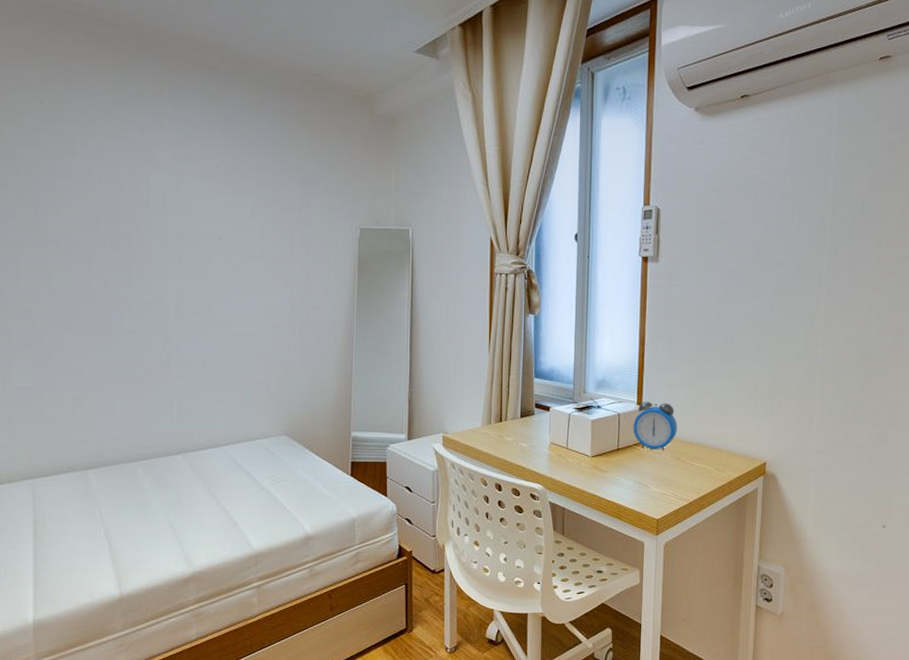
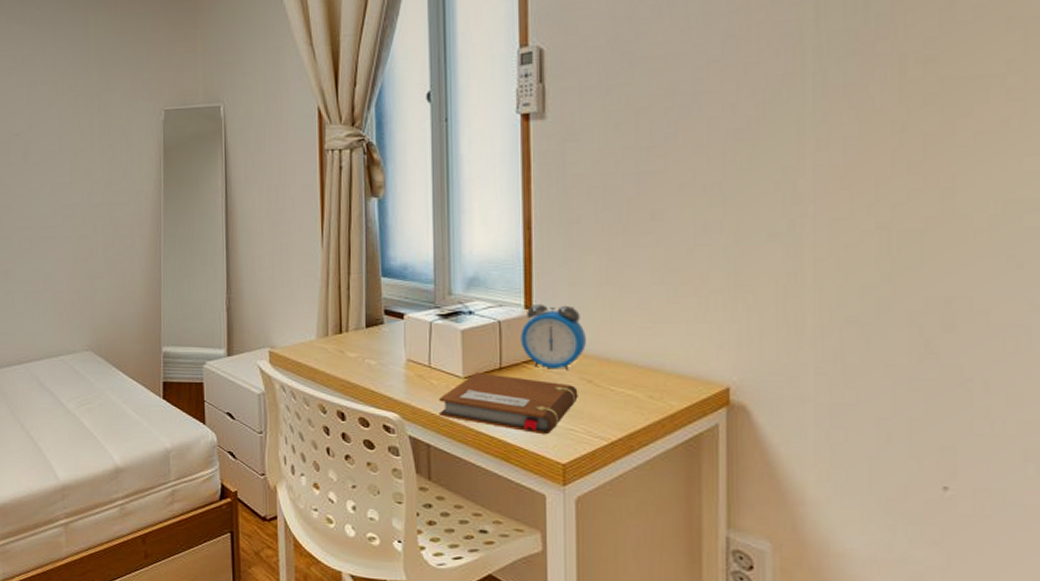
notebook: none [573,453,670,498] -> present [439,373,578,435]

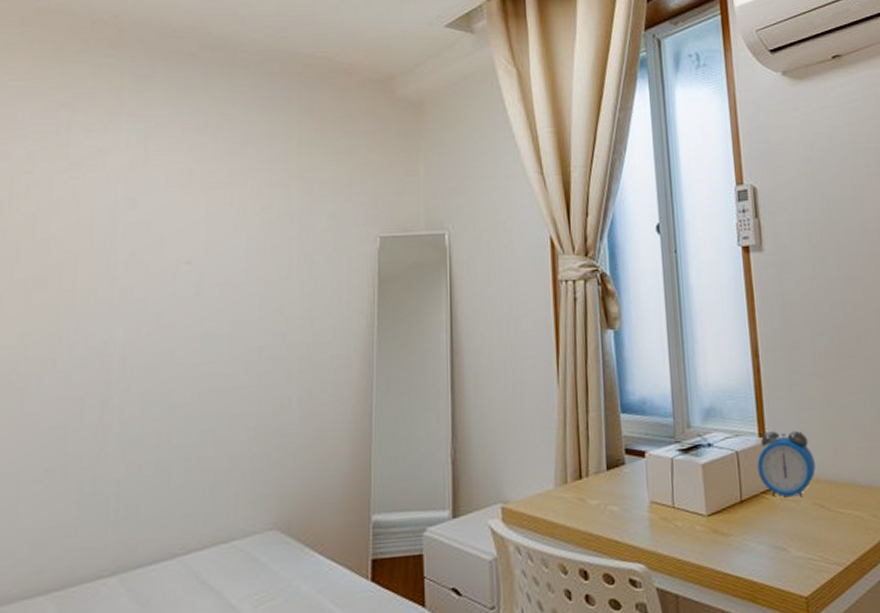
notebook: present [439,373,578,435] -> none [685,508,813,568]

